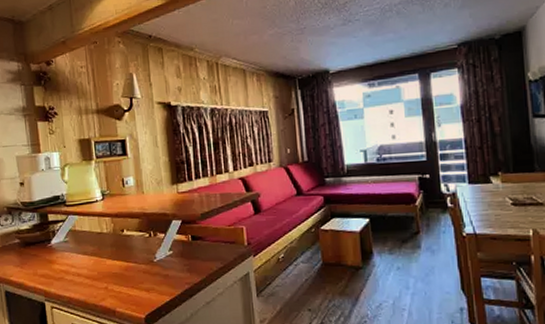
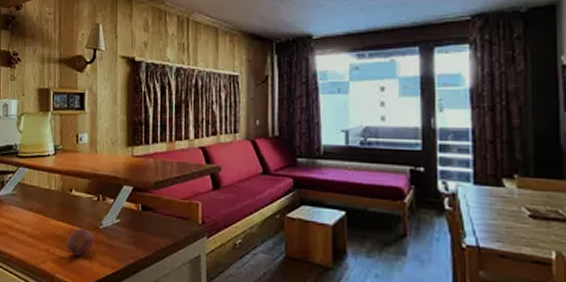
fruit: none [124,263,151,289] -> present [67,228,95,256]

